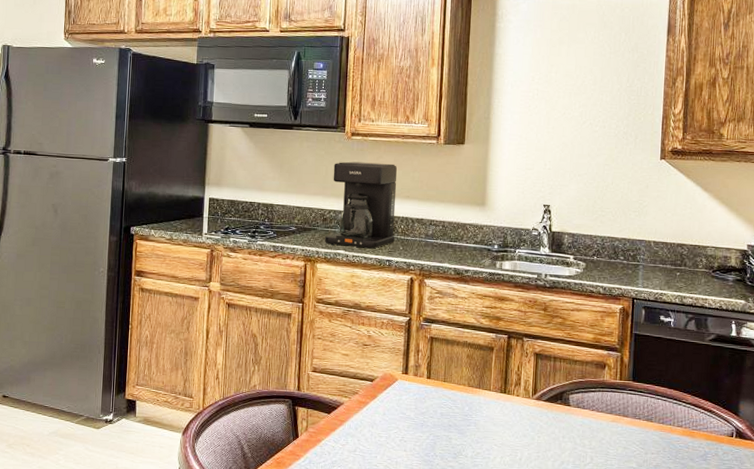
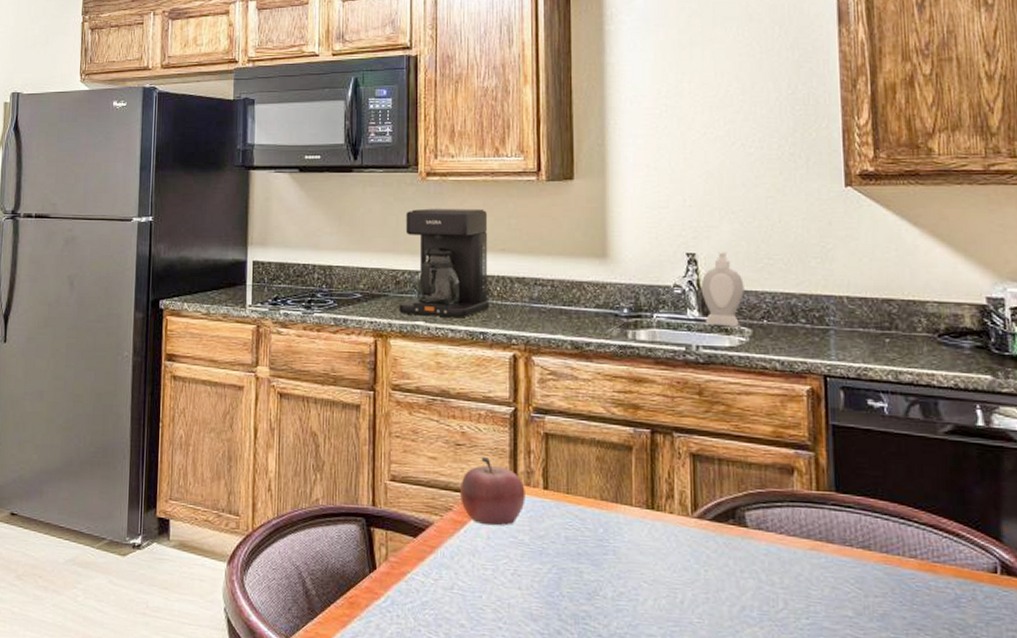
fruit: none [365,354,414,405] -> present [461,457,525,526]
soap bottle: none [551,205,583,261] -> present [700,252,744,327]

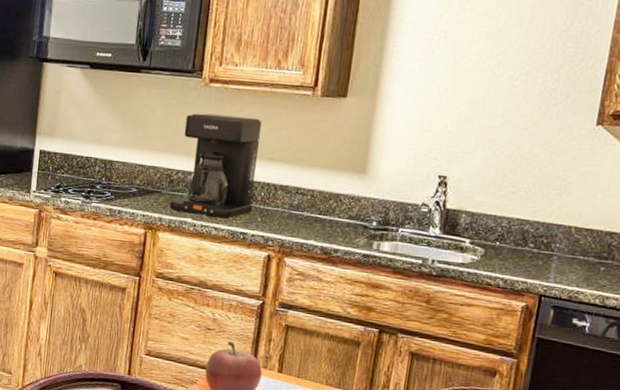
soap bottle: present [700,252,744,327] -> none [443,177,486,246]

